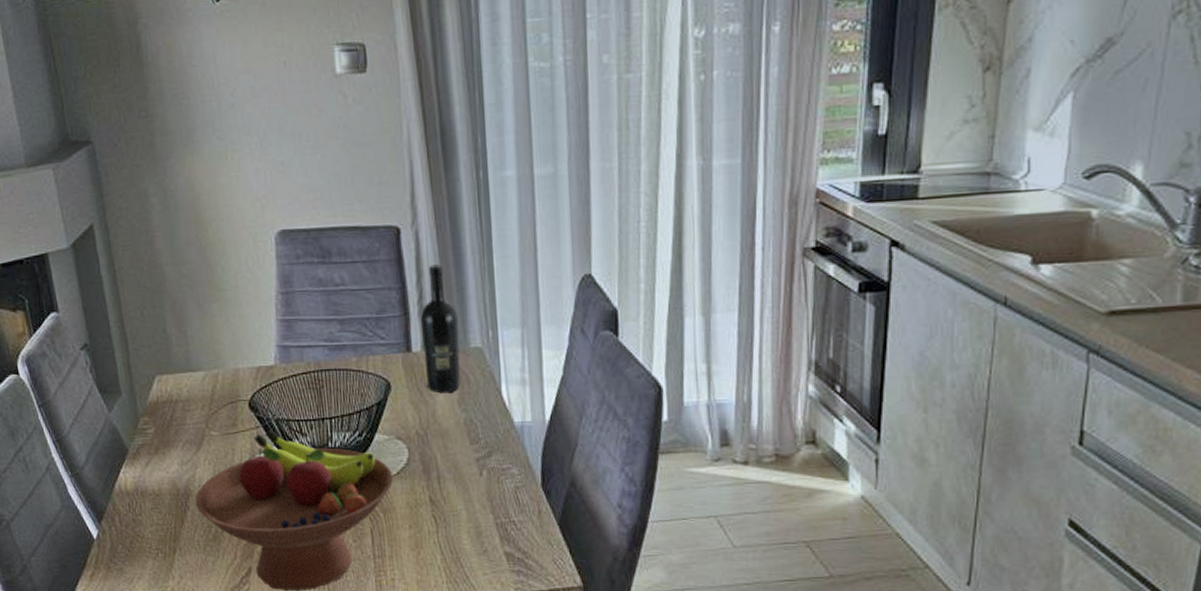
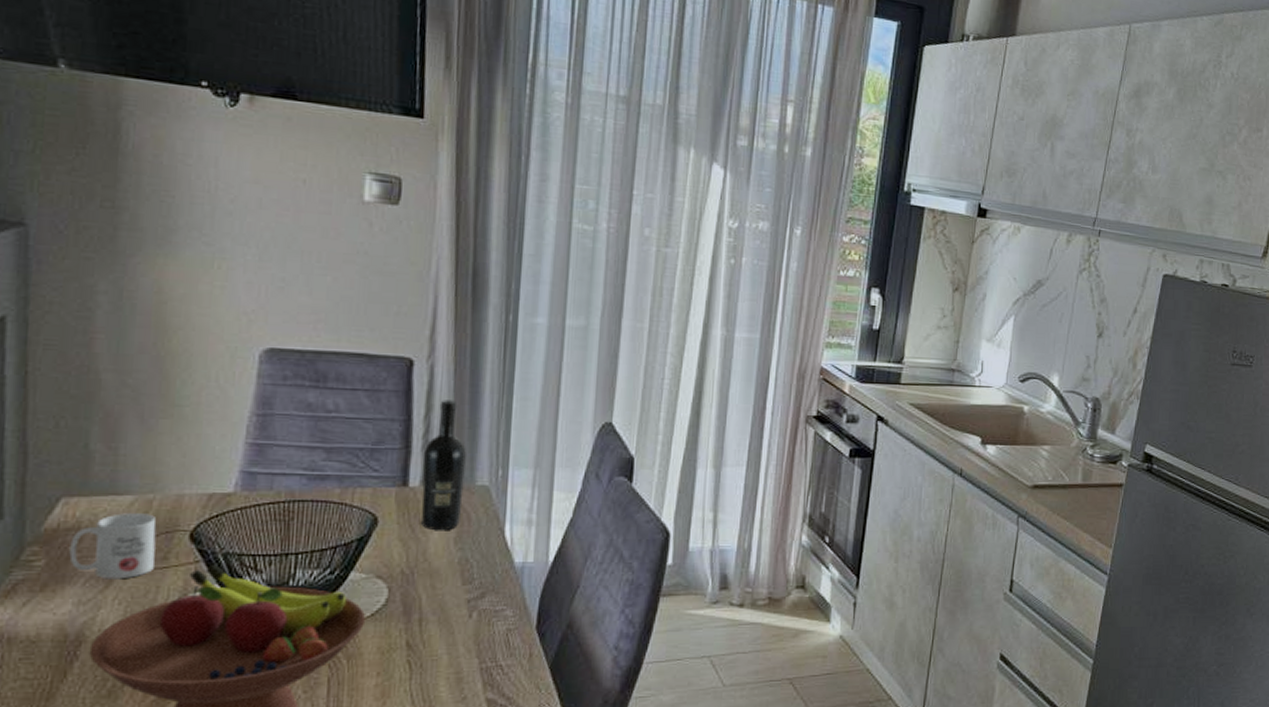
mug: none [168,387,228,444] -> present [69,513,157,580]

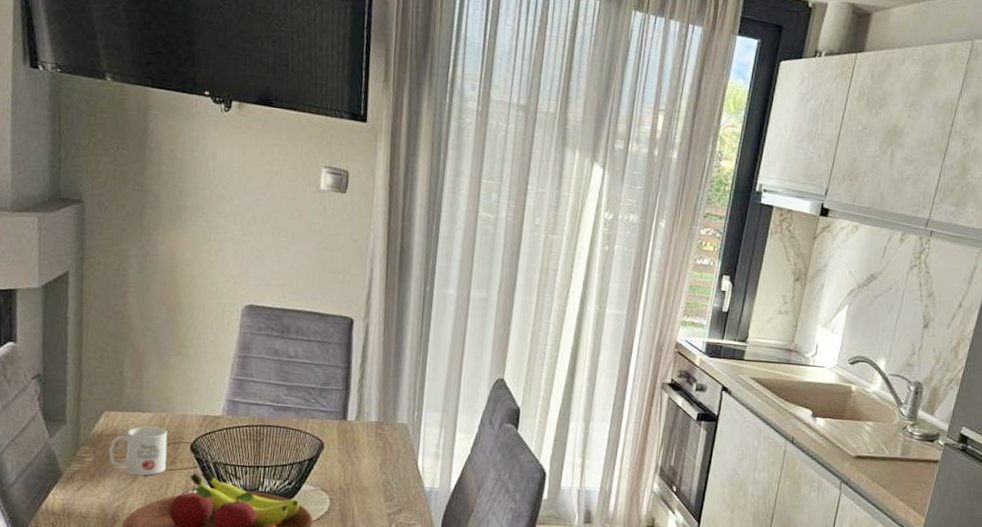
wine bottle: present [421,400,468,531] -> none [356,353,392,458]

